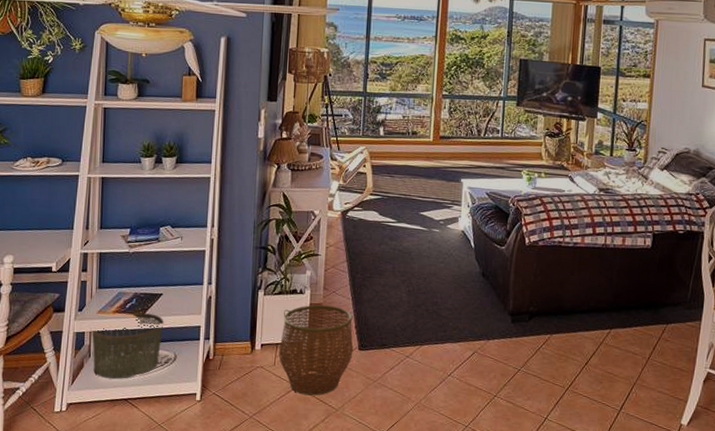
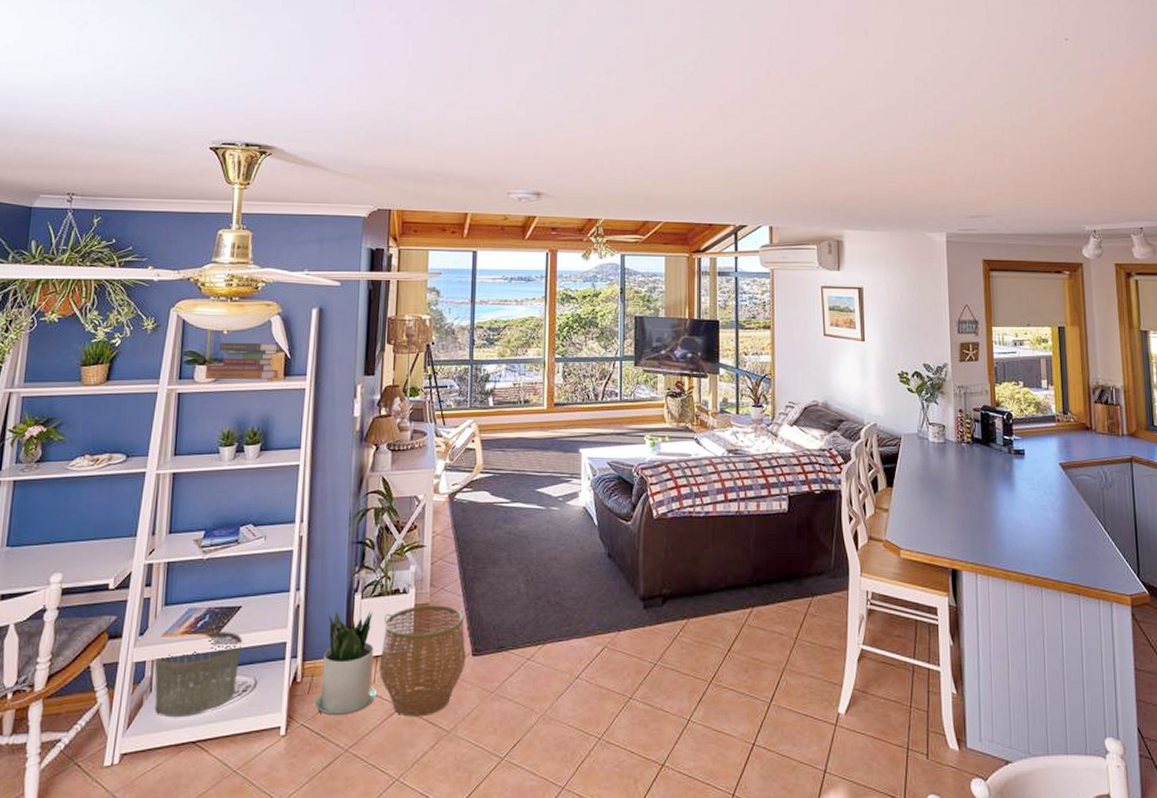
books: none [126,64,192,101] -> present [204,342,279,380]
planter: none [225,304,277,389] -> present [315,611,378,716]

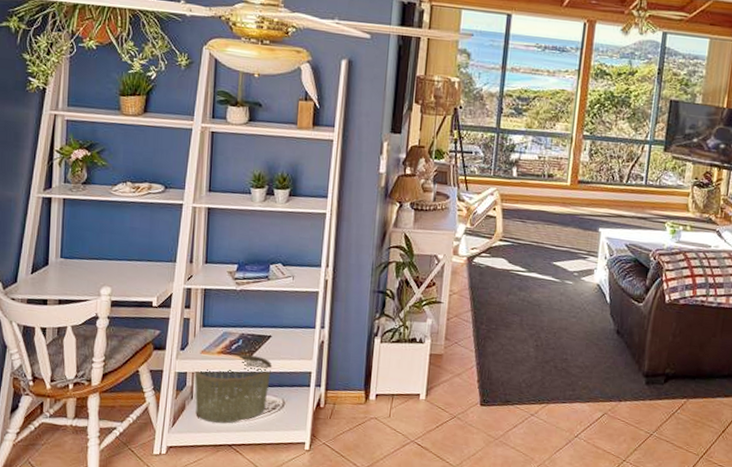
books: present [204,342,279,380] -> none [236,85,308,128]
planter: present [315,611,378,716] -> none [336,351,392,441]
basket: present [378,605,466,717] -> none [394,355,477,451]

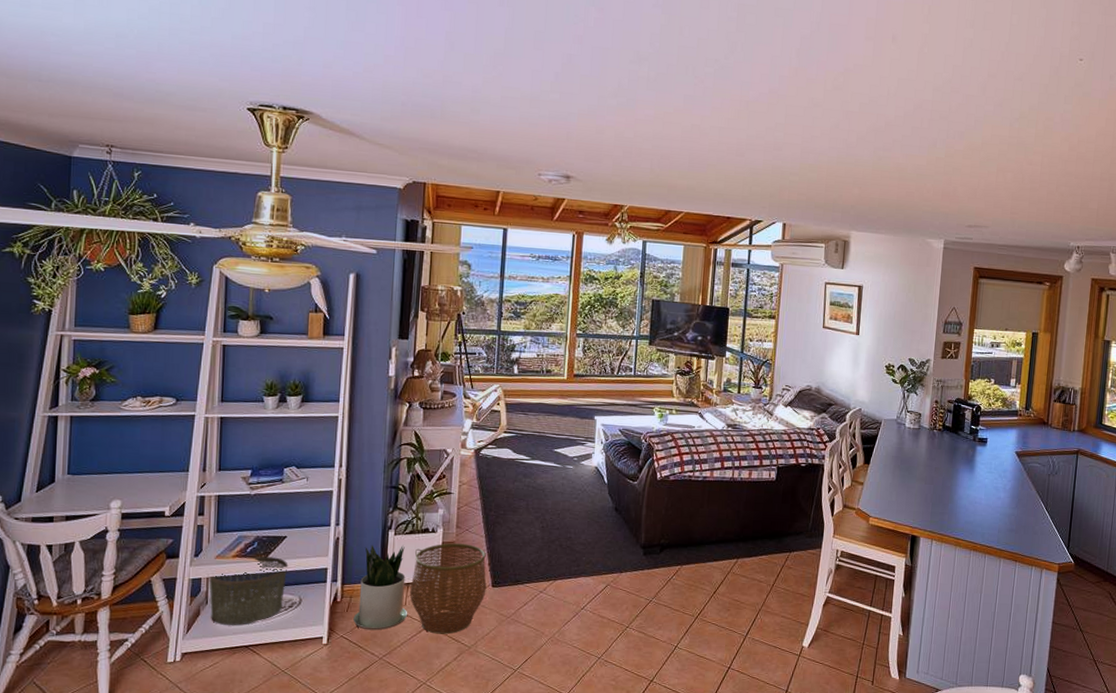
planter: none [336,351,392,441] -> present [353,545,408,631]
basket: none [394,355,477,451] -> present [409,543,487,634]

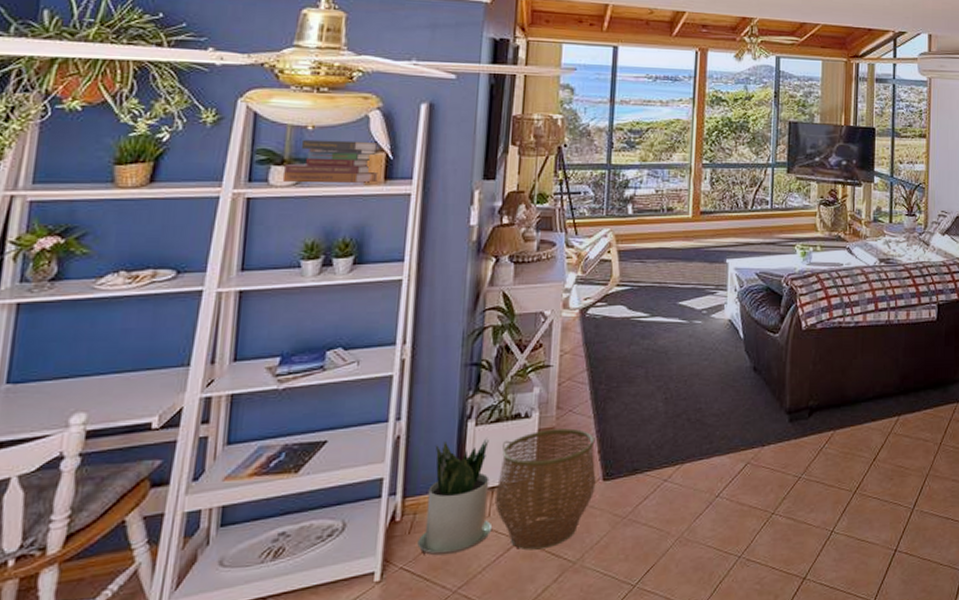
basket: present [209,556,289,625] -> none [212,470,329,572]
books: none [248,300,318,338] -> present [282,139,378,184]

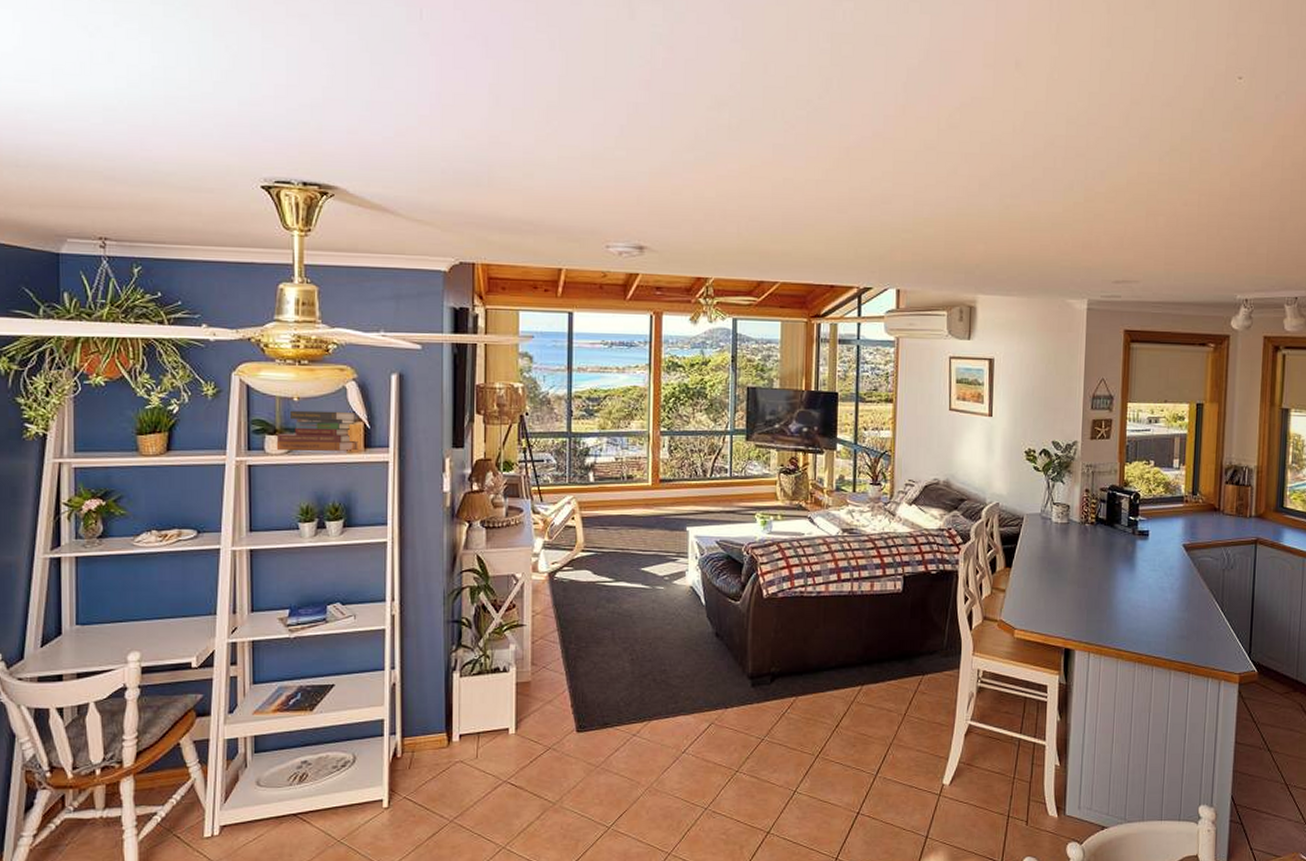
planter: present [417,438,493,556] -> none [417,689,481,789]
basket: present [494,428,597,550] -> none [481,683,570,790]

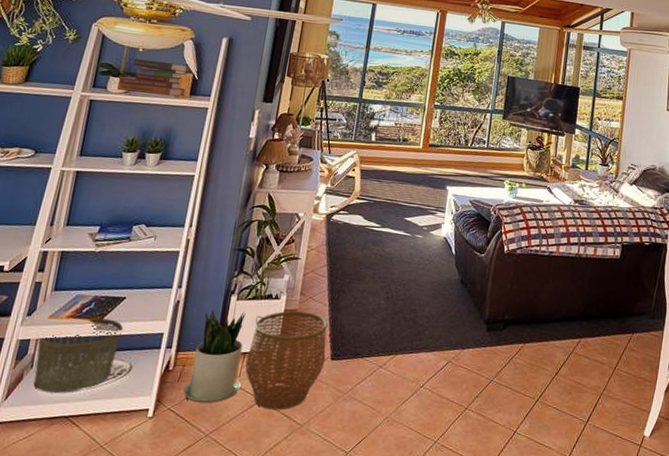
basket: none [247,709,338,791] -> present [33,317,124,393]
planter: none [417,689,481,789] -> present [183,310,246,404]
basket: none [481,683,570,790] -> present [245,310,329,410]

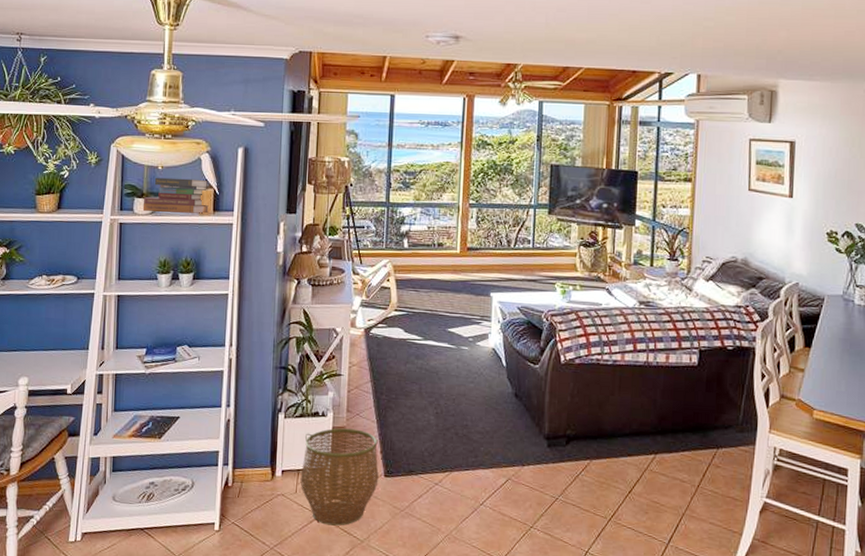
basket: present [33,317,124,393] -> none [107,436,181,507]
planter: present [183,310,246,404] -> none [244,428,299,519]

